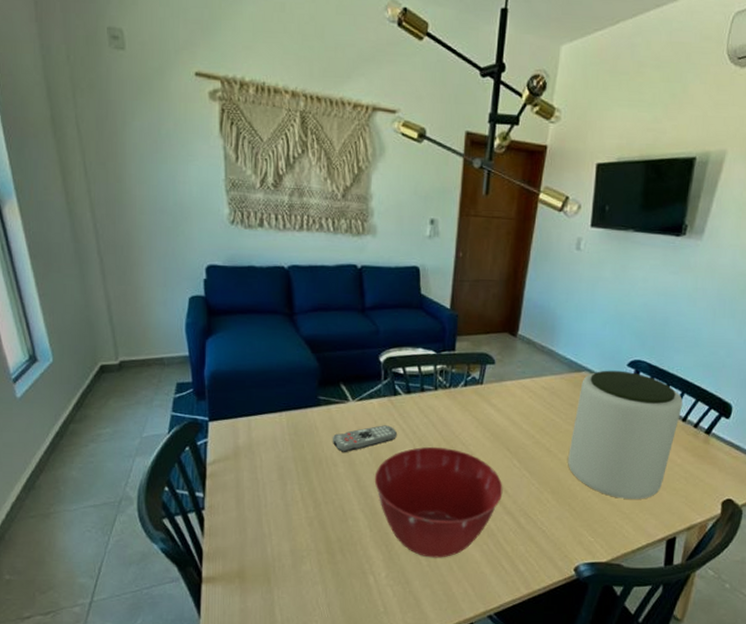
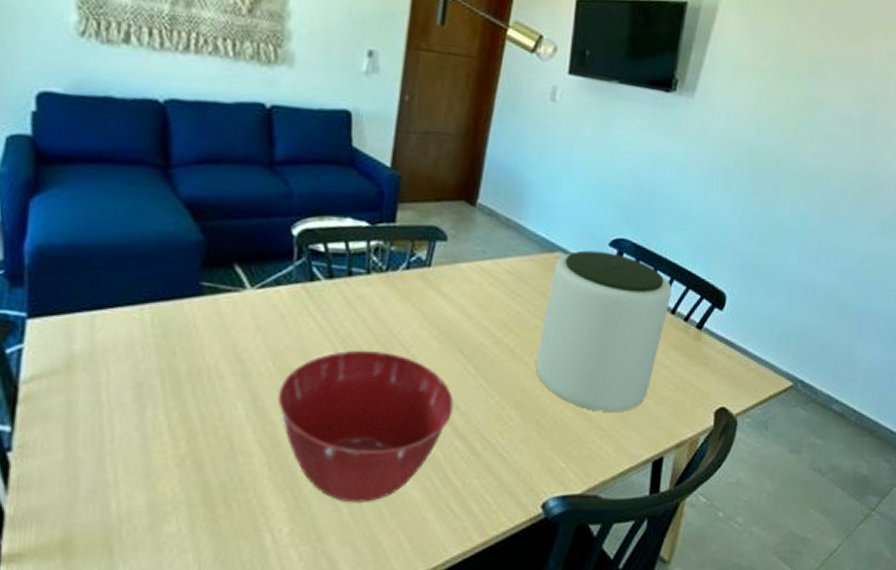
remote control: present [332,425,397,452] -> none [218,321,312,360]

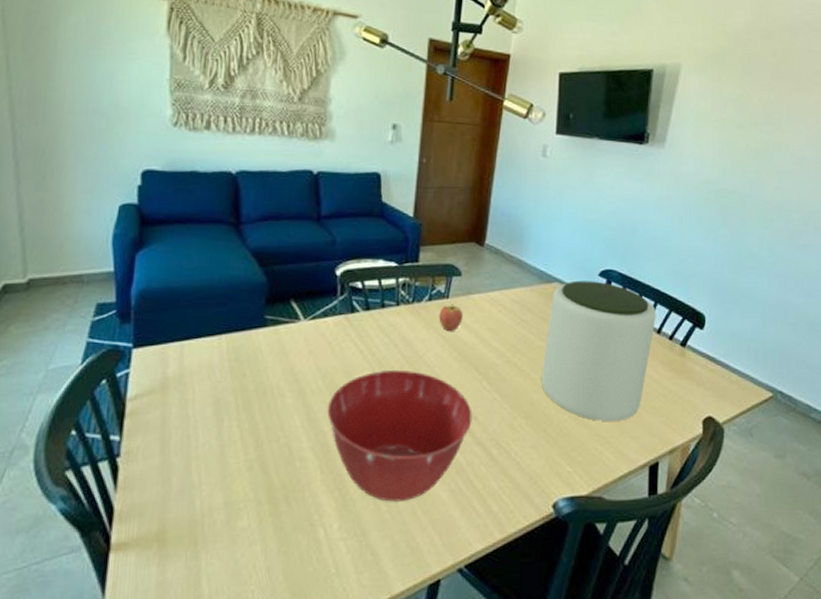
fruit: none [417,273,447,307] -> present [439,304,463,332]

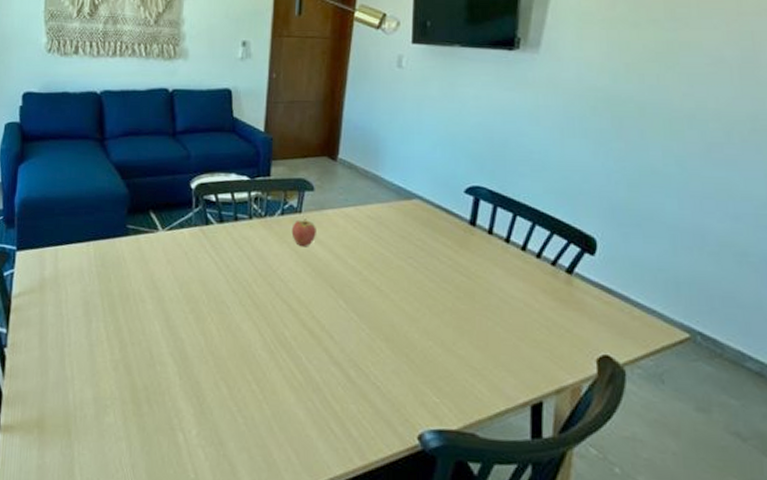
mixing bowl: present [327,369,472,502] -> none [184,282,328,415]
plant pot: present [541,280,656,421] -> none [402,197,535,352]

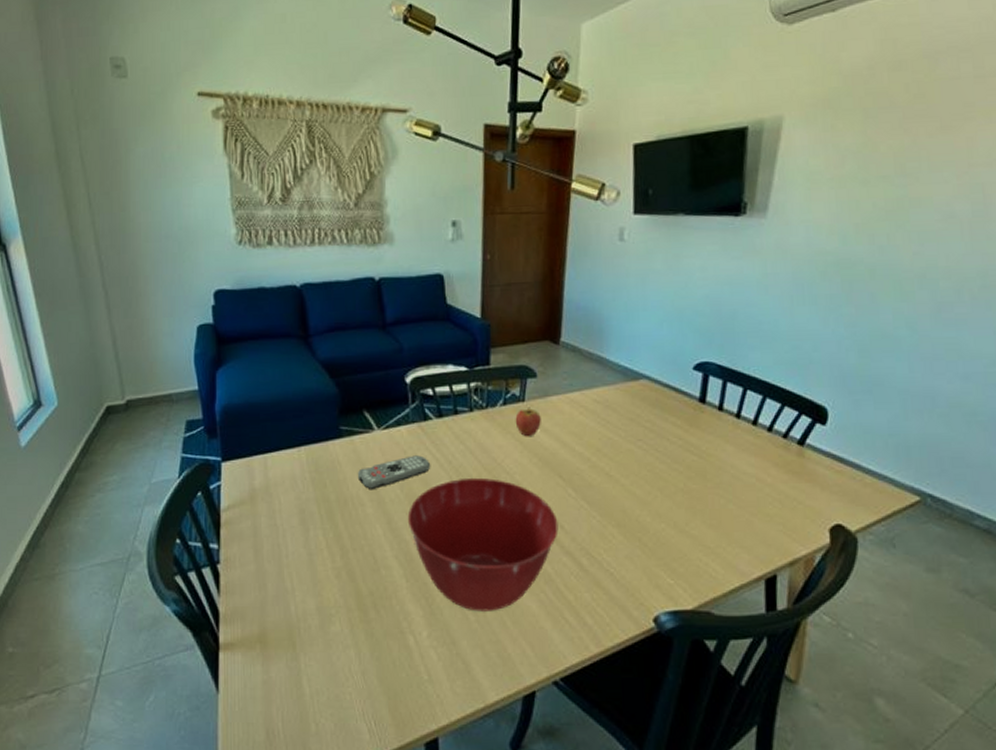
remote control: none [140,257,209,287] -> present [357,455,430,489]
mixing bowl: none [184,282,328,415] -> present [407,477,559,611]

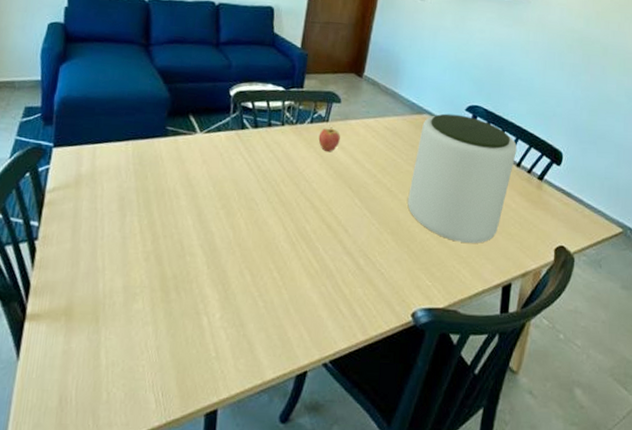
remote control: present [357,455,430,489] -> none [176,158,242,185]
mixing bowl: present [407,477,559,611] -> none [215,182,344,299]
plant pot: none [632,375,766,530] -> present [408,113,517,243]

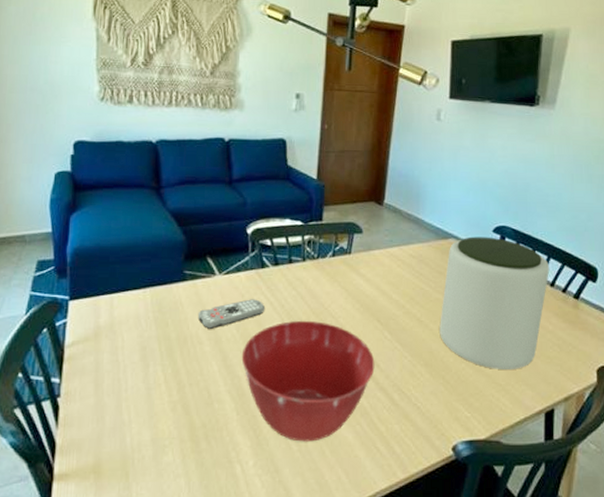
remote control: none [176,158,242,185] -> present [197,299,264,329]
mixing bowl: none [215,182,344,299] -> present [241,320,375,442]
fruit: present [318,127,340,153] -> none [342,259,364,286]

